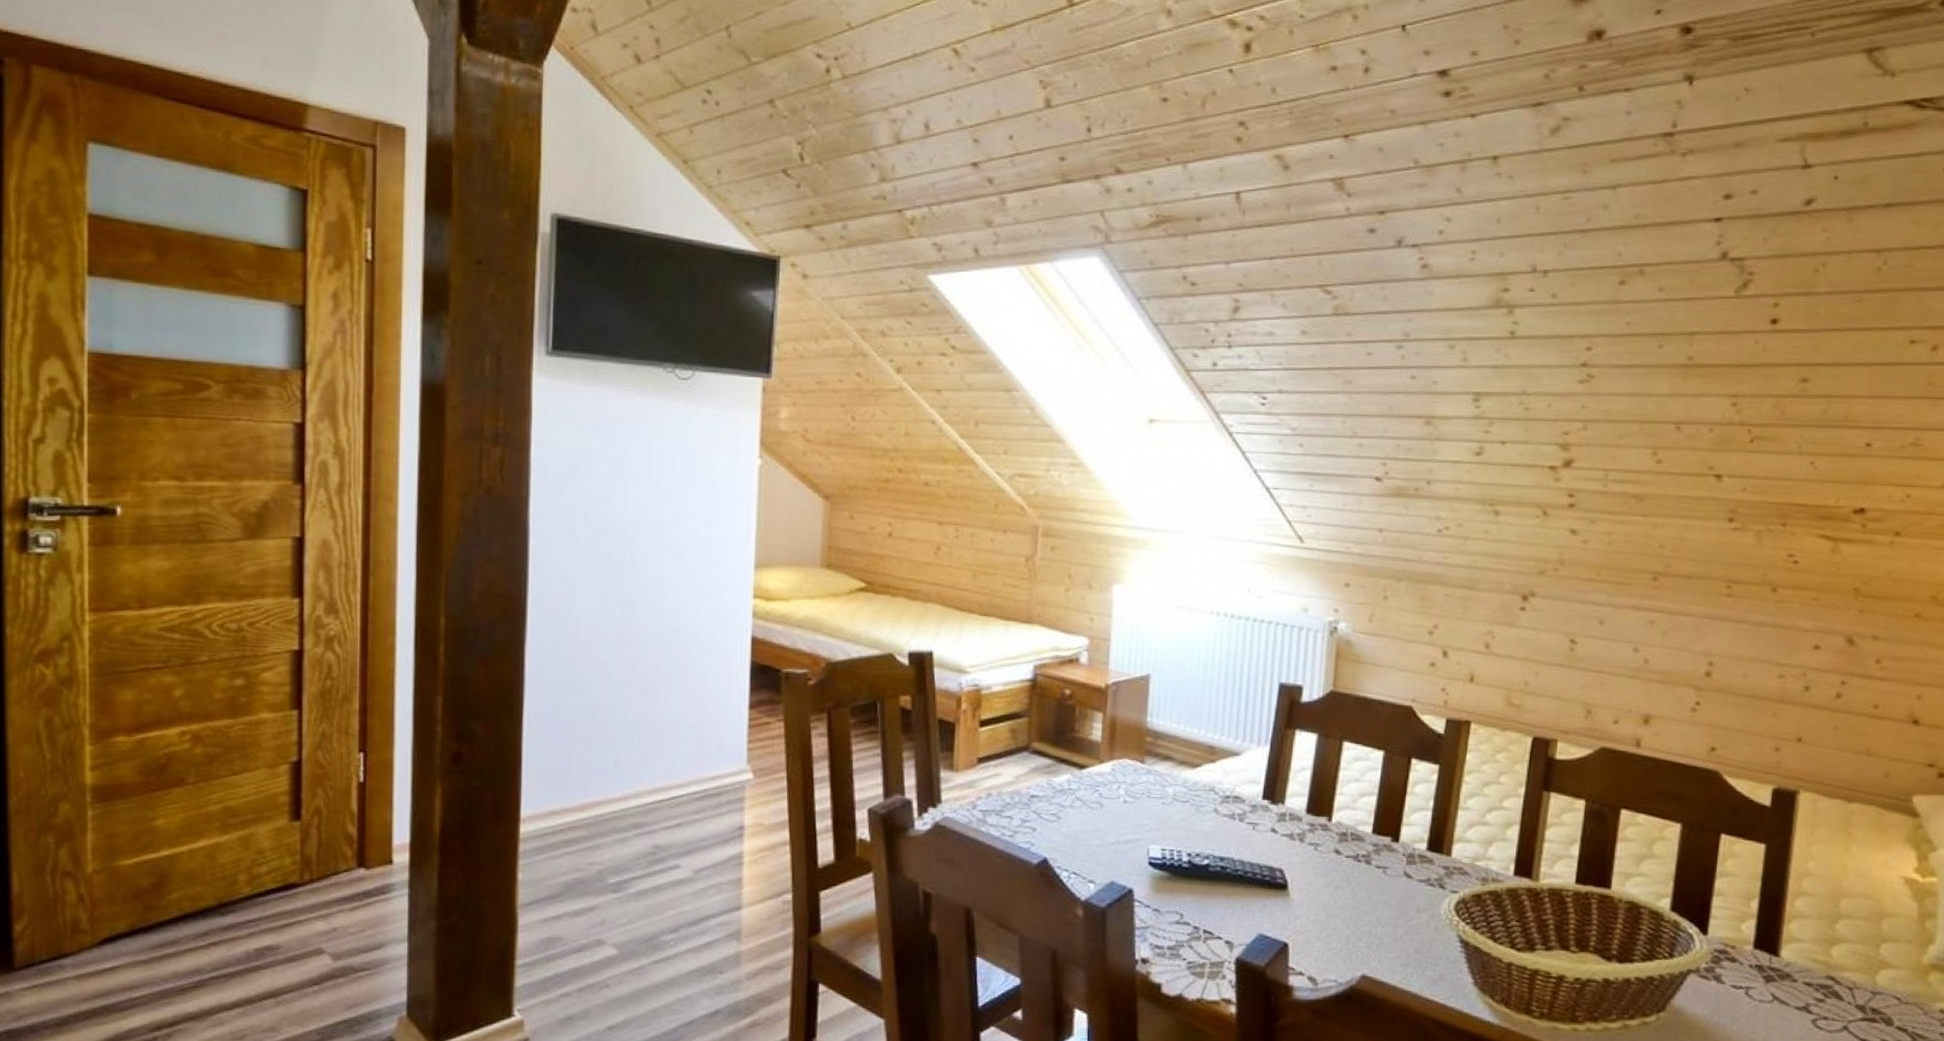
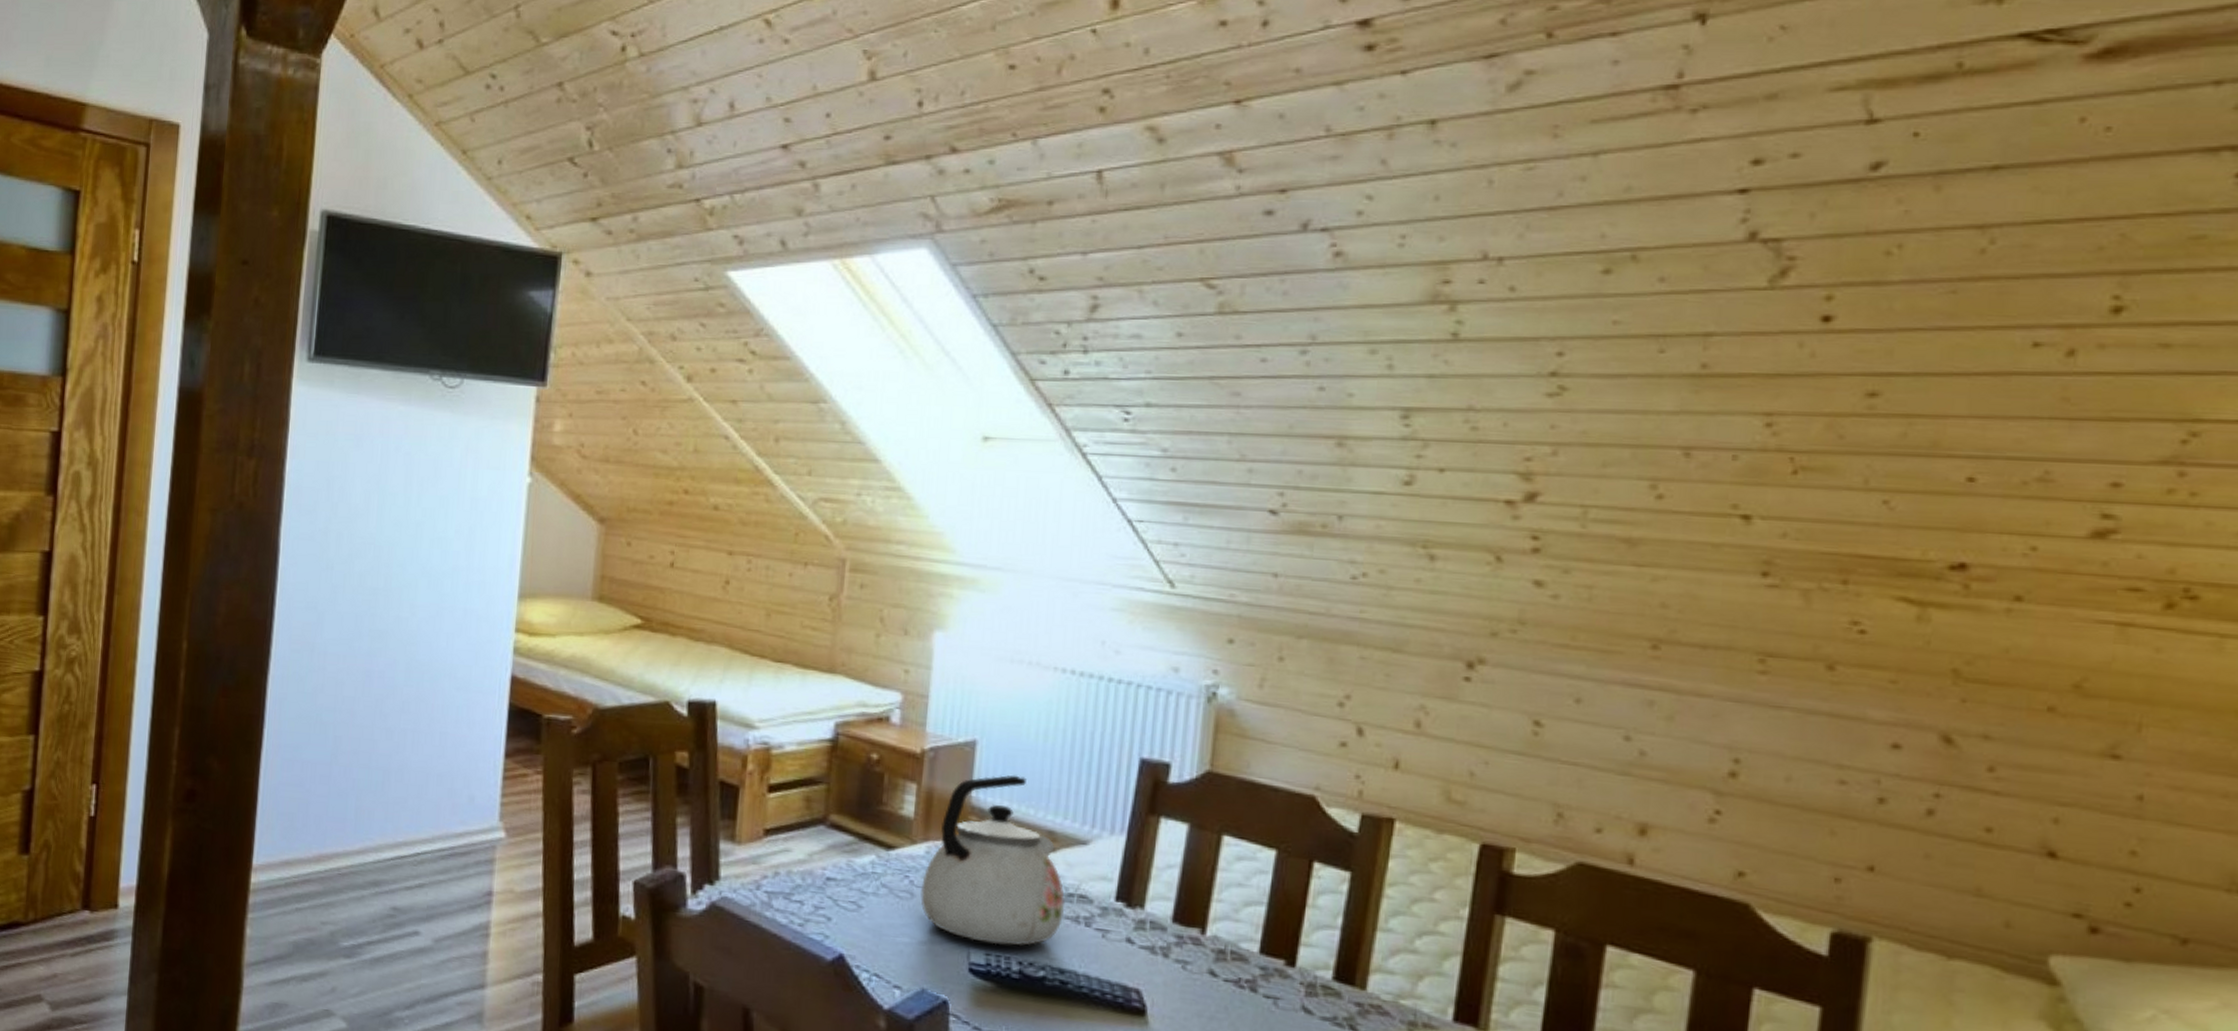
kettle: none [1108,701,1223,842] -> present [920,775,1065,946]

